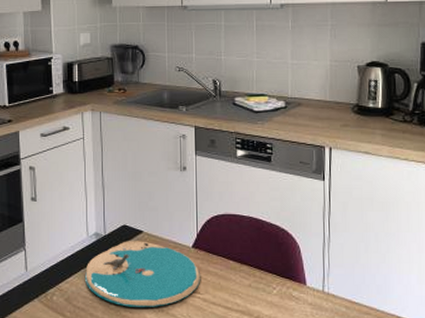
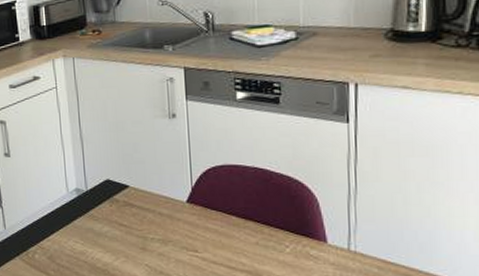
plate: present [84,241,201,307] -> none [67,196,199,266]

